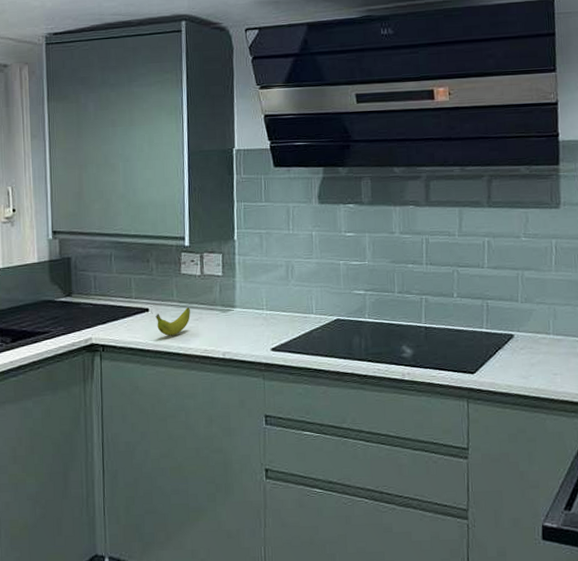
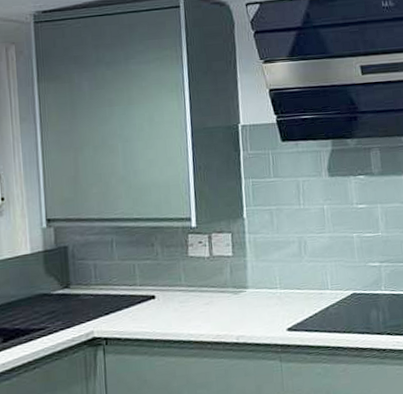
banana: present [155,308,190,336] -> none [163,291,200,323]

